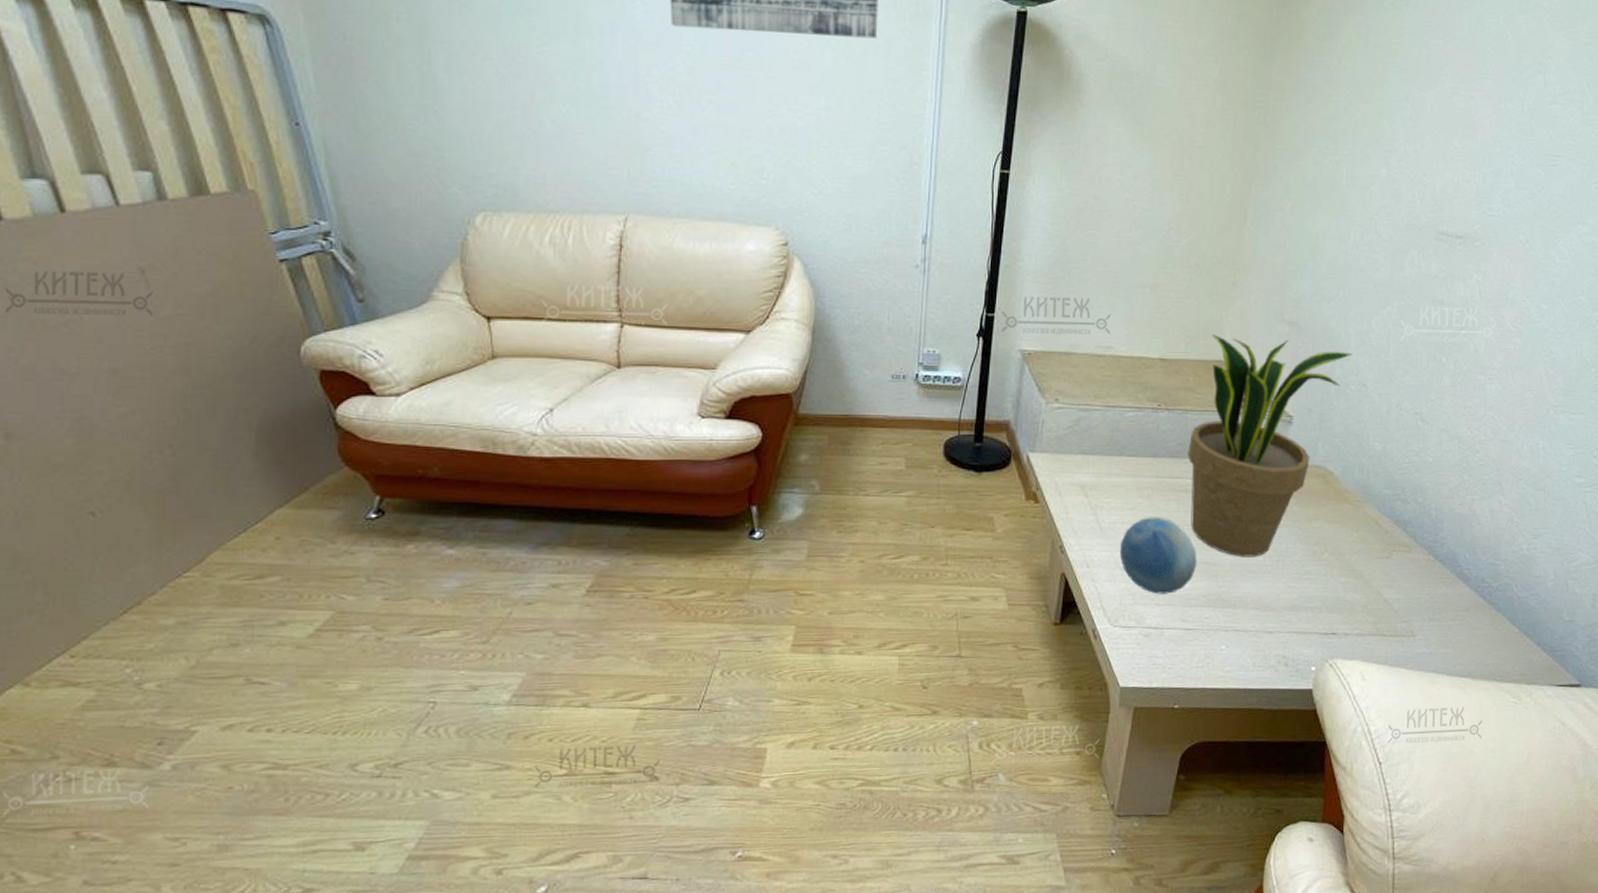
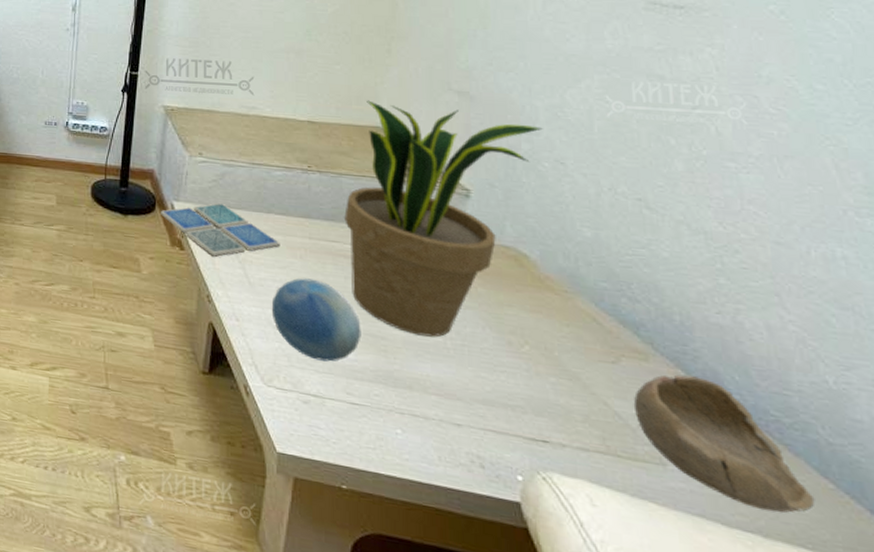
drink coaster: none [1015,449,1130,507] -> present [160,202,281,258]
bowl: none [1397,560,1506,658] -> present [633,374,815,514]

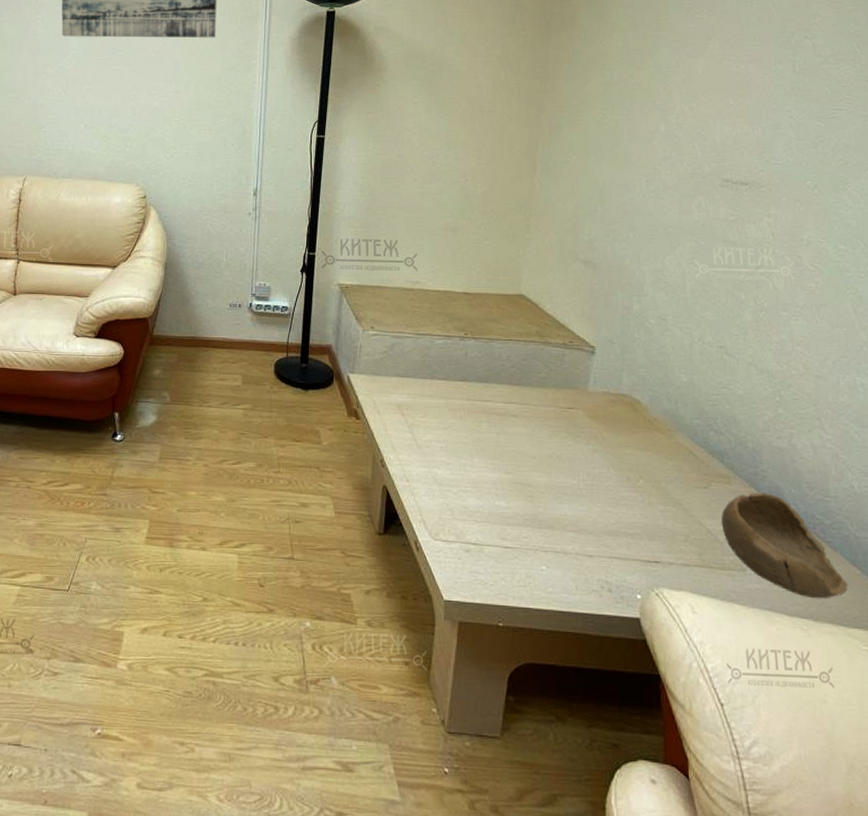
drink coaster: present [160,202,281,258] -> none [337,372,443,424]
decorative ball: present [271,278,362,362] -> none [436,437,512,511]
potted plant: present [344,100,543,337] -> none [495,271,649,480]

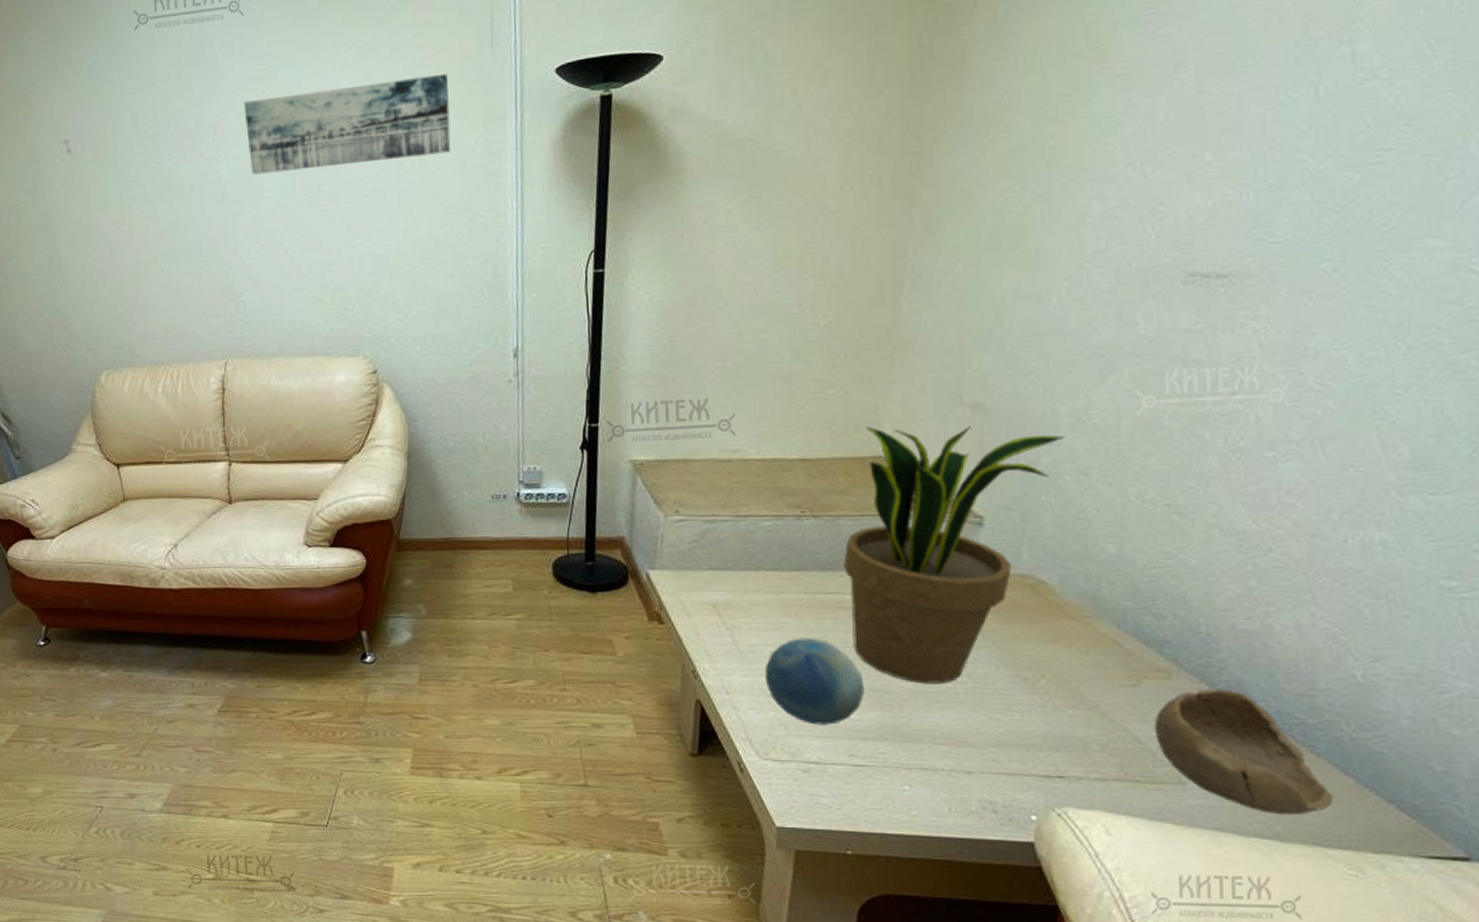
decorative ball: none [436,437,512,511] -> present [764,638,865,725]
potted plant: none [495,271,649,480] -> present [843,426,1065,684]

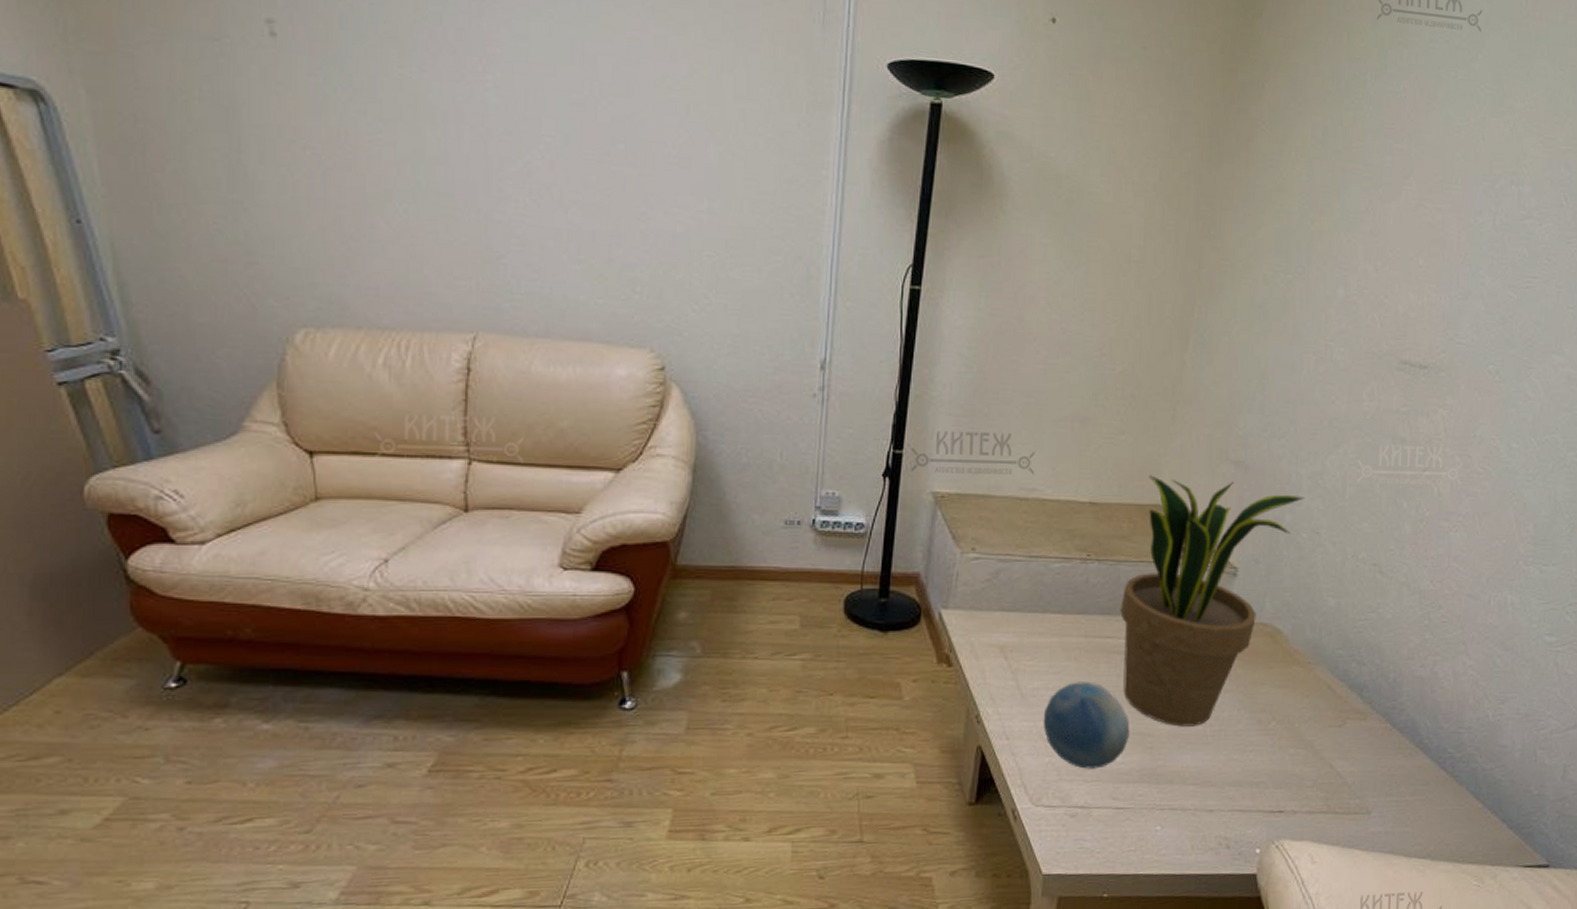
wall art: present [243,74,451,175] -> none [524,22,772,132]
bowl: present [1154,689,1334,815] -> none [1351,728,1469,837]

